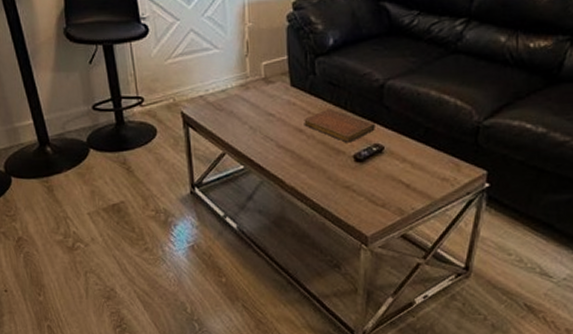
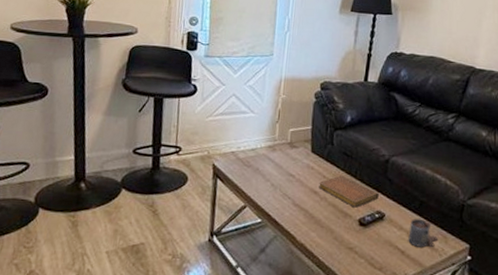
paint can: none [413,148,448,179] -> present [408,219,438,248]

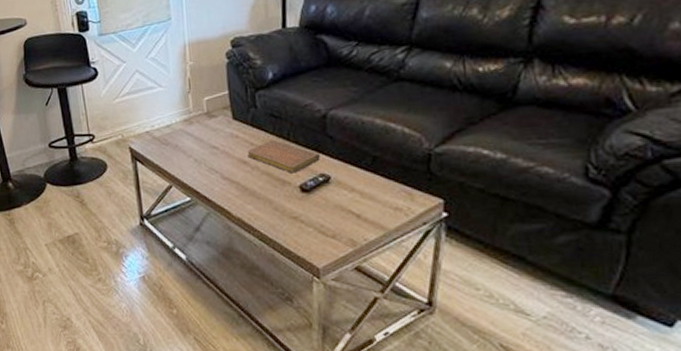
paint can: present [408,219,438,248] -> none [363,177,401,209]

